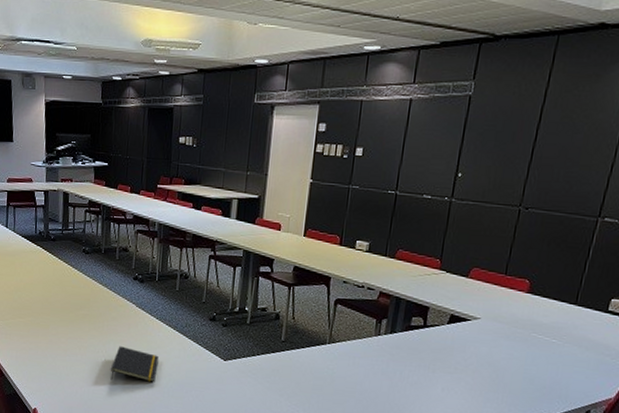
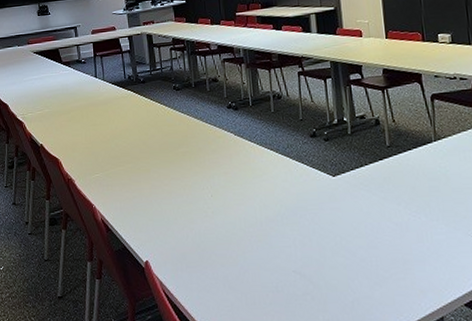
notepad: present [110,346,159,383] -> none [218,179,267,217]

